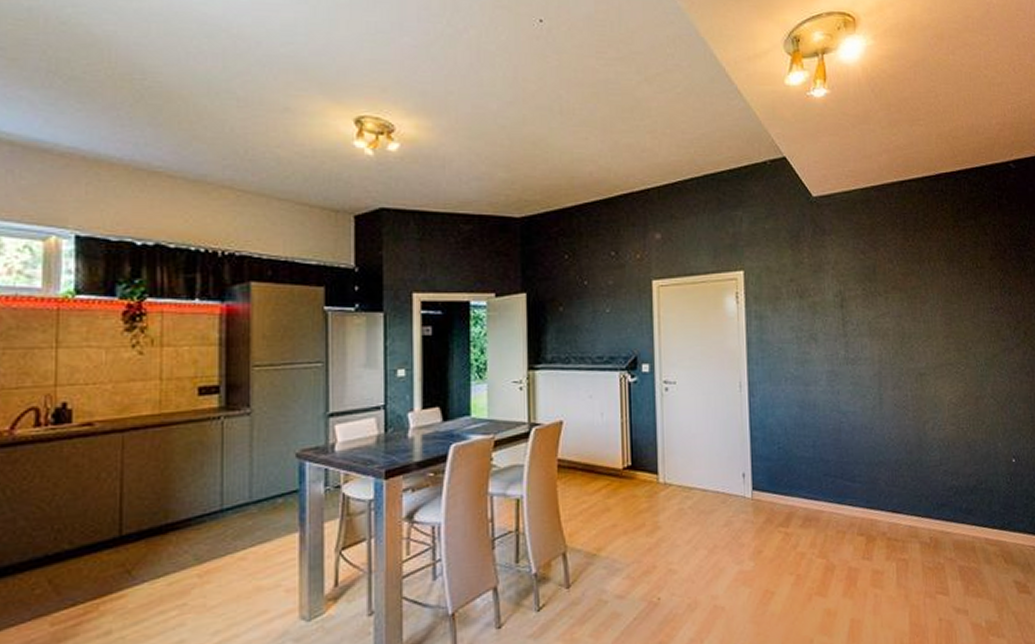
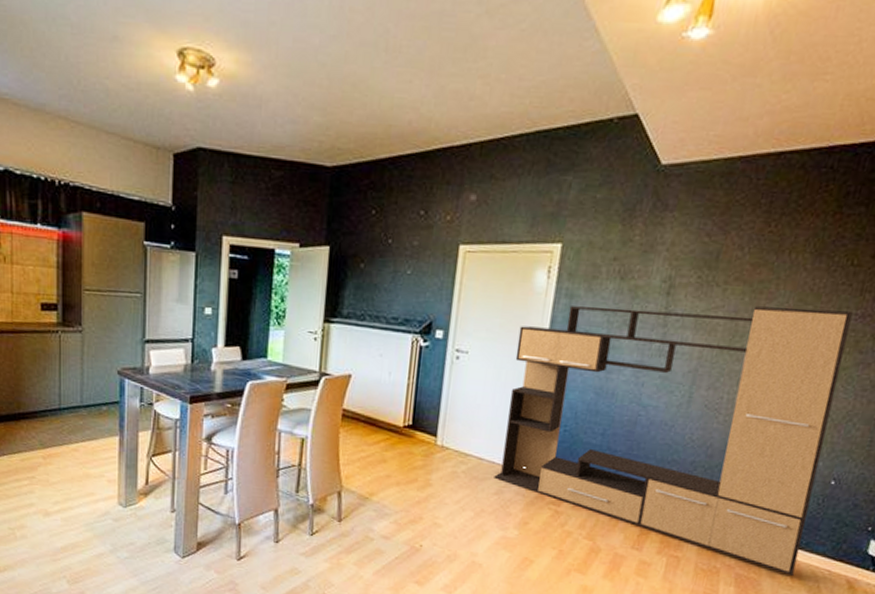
media console: none [720,307,1006,558] -> present [494,306,853,576]

